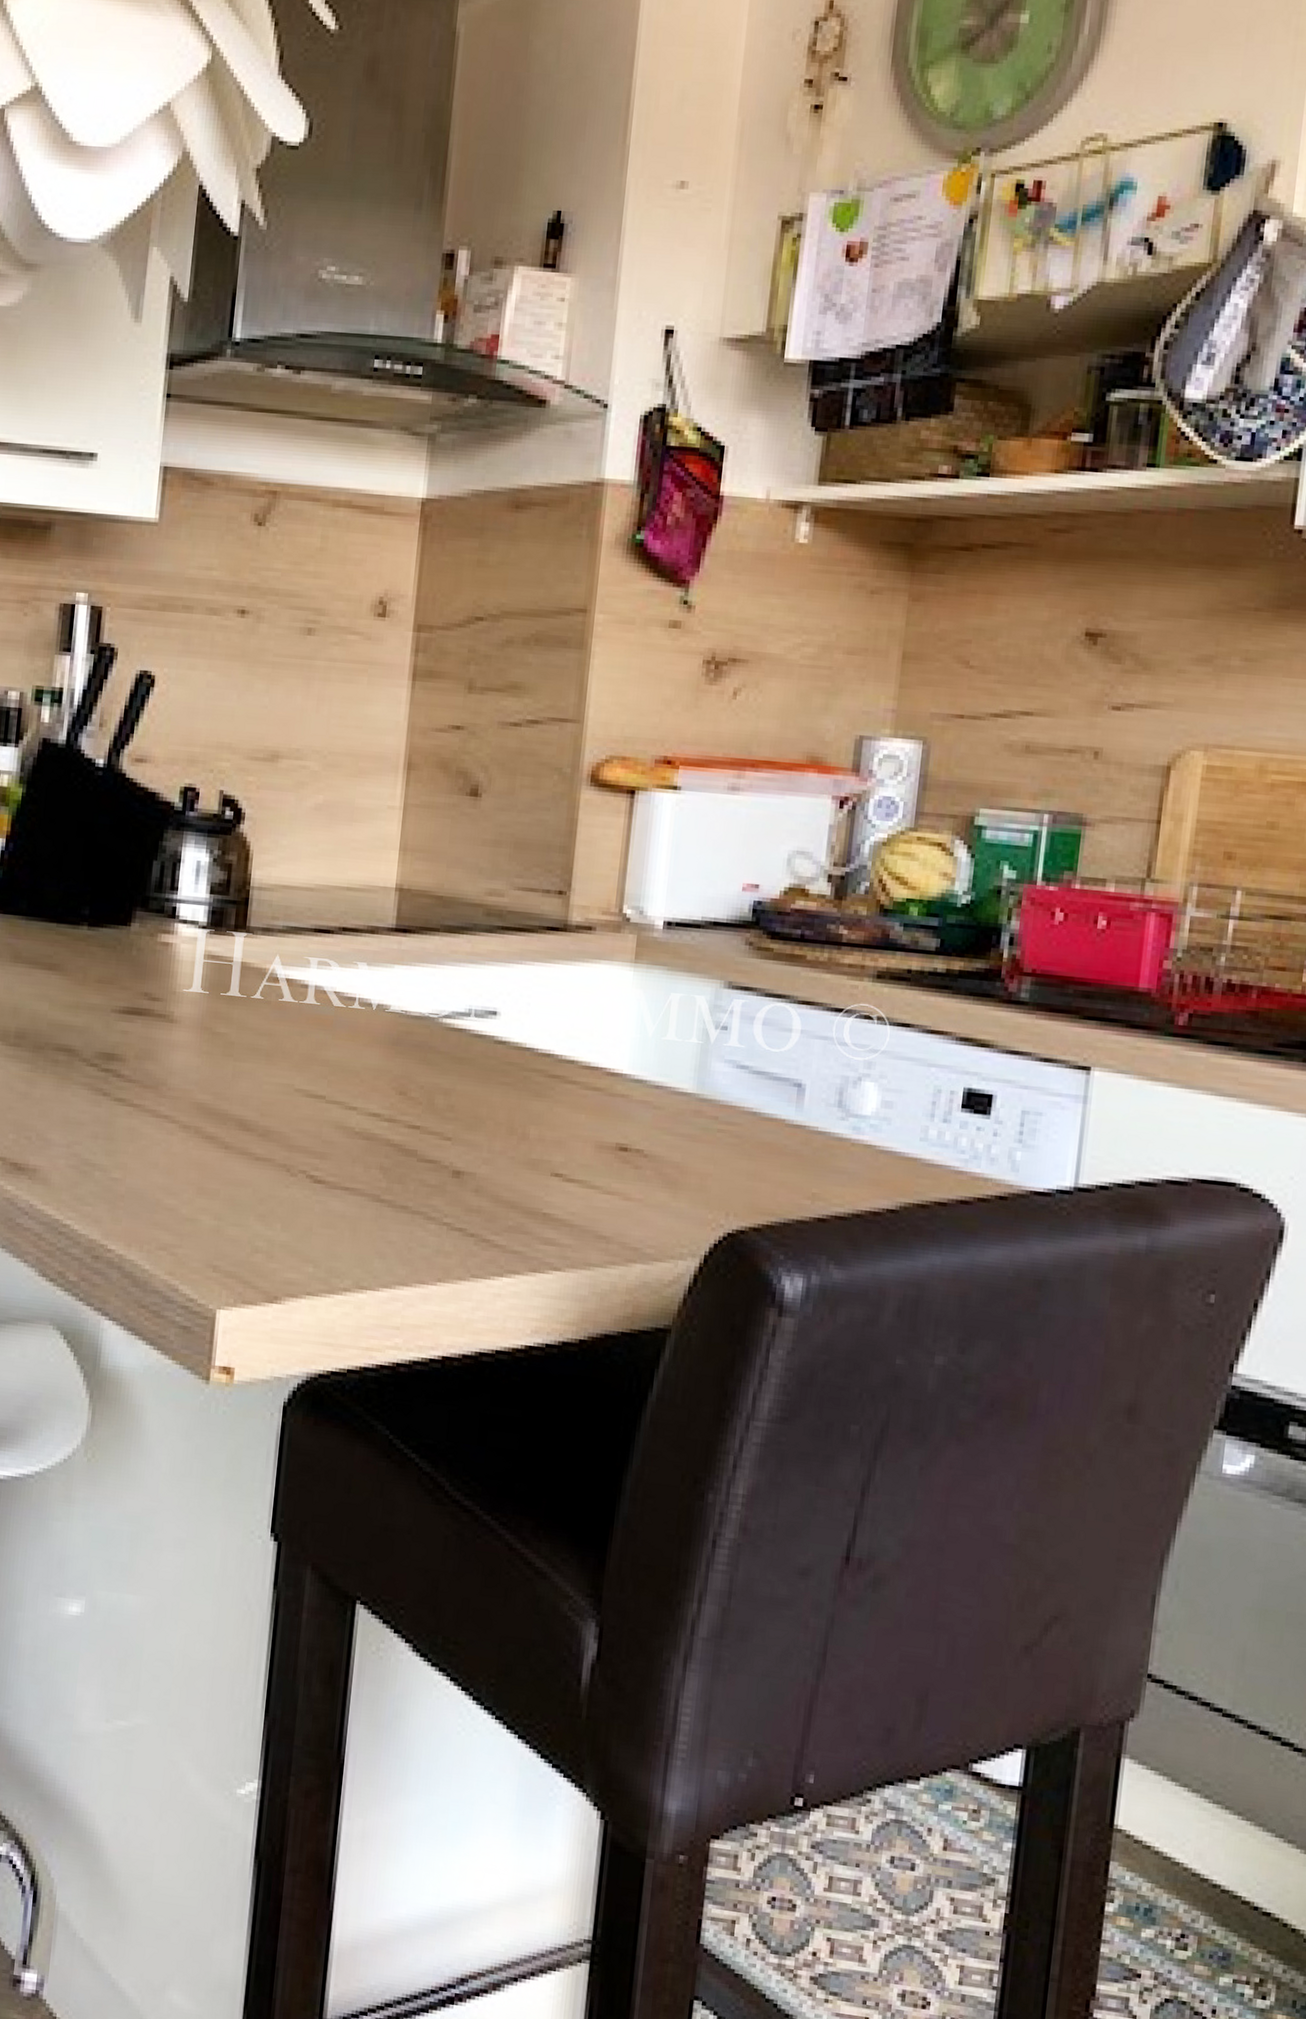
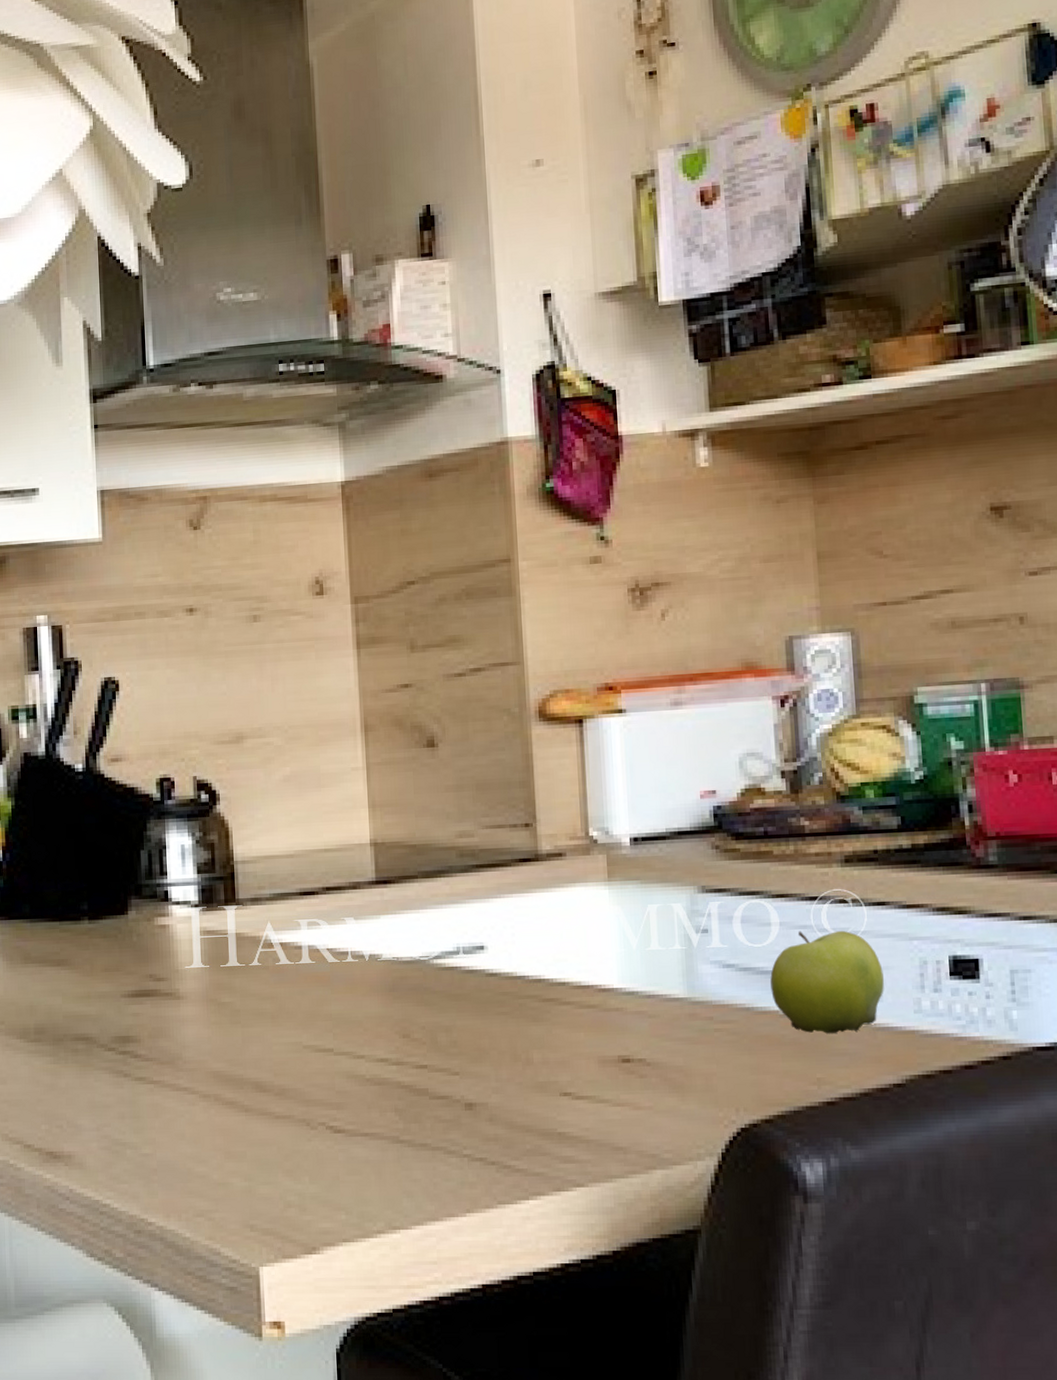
fruit: none [781,1041,896,1151] -> present [770,930,884,1033]

